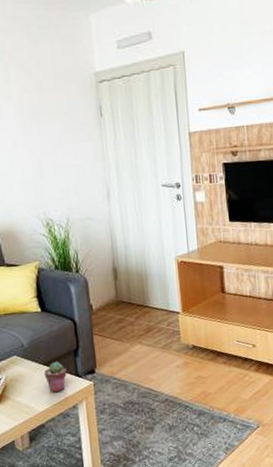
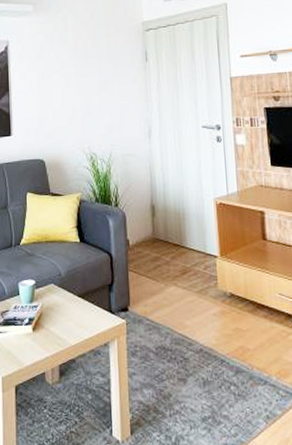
potted succulent: present [44,362,67,393] -> none [79,295,100,327]

